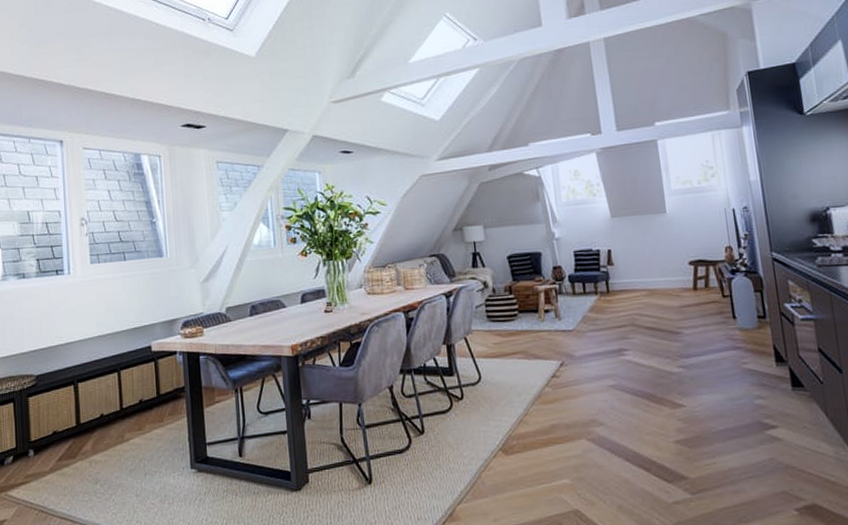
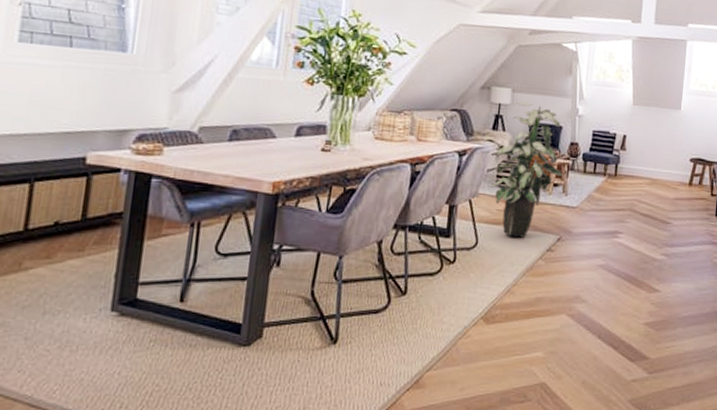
indoor plant: none [479,234,552,368] -> present [491,100,563,238]

